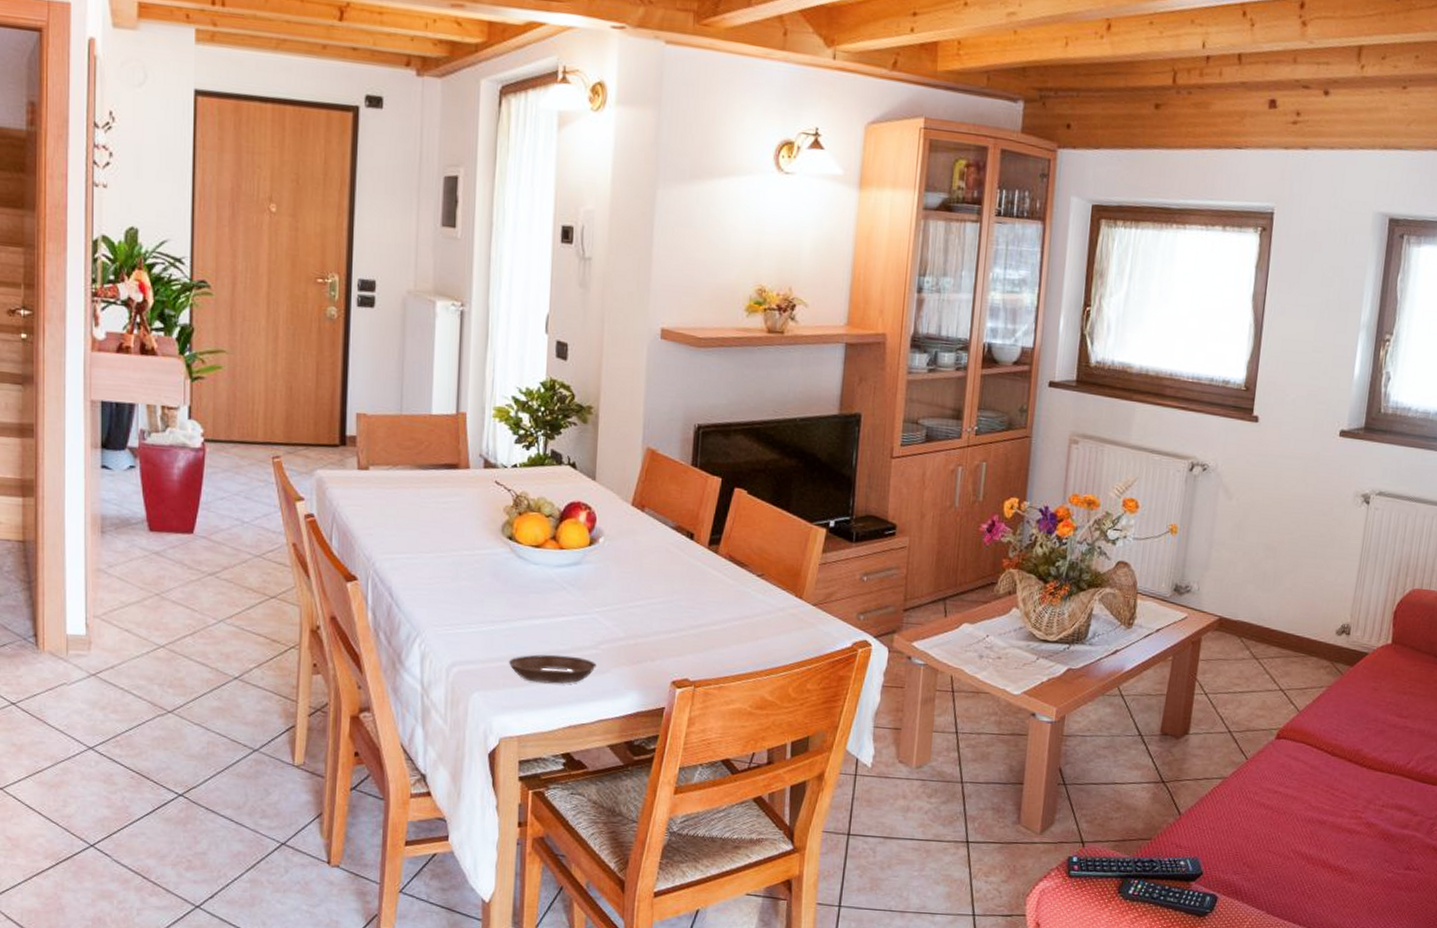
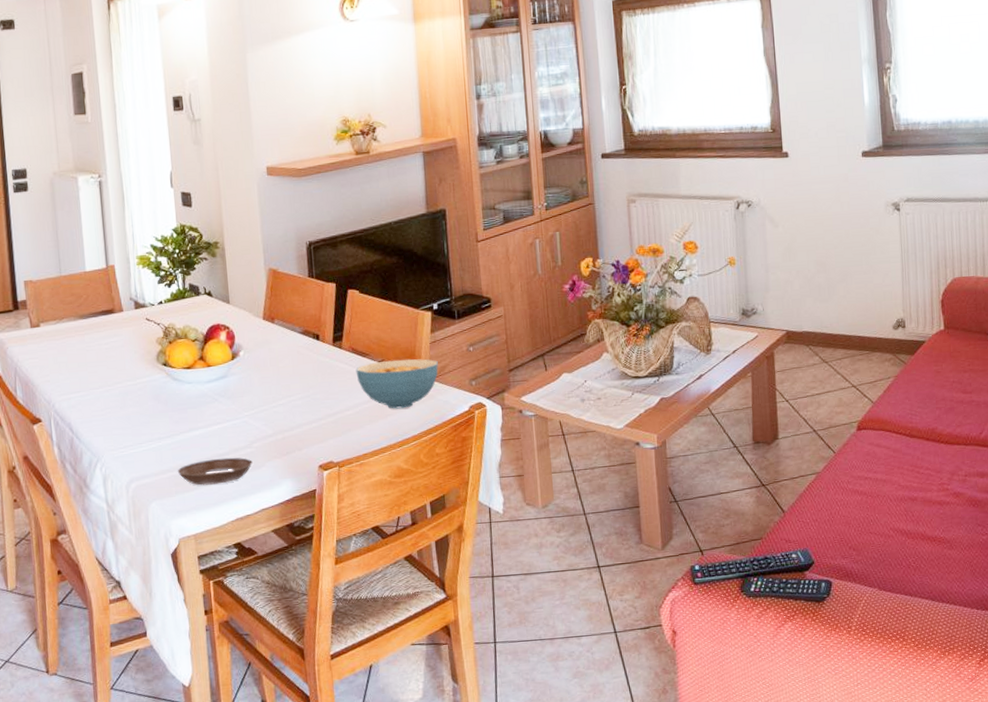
cereal bowl: none [729,575,825,633] -> present [356,359,438,409]

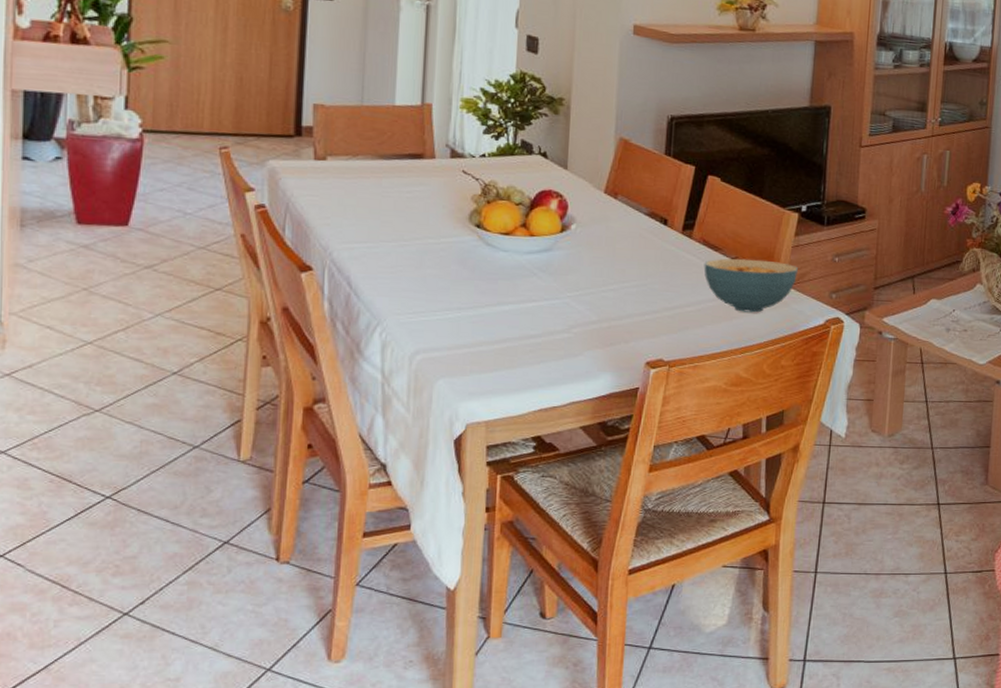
saucer: present [177,457,253,485] -> none [475,339,569,369]

